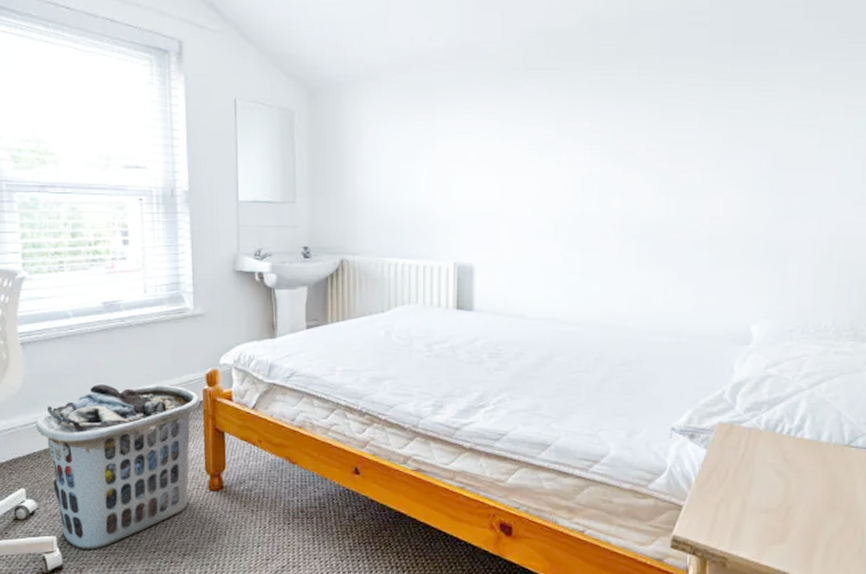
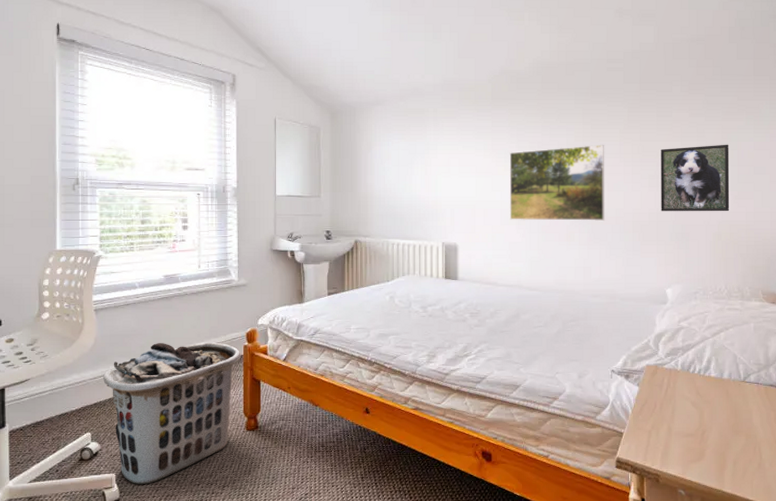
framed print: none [544,131,677,235] -> present [509,145,604,221]
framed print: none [750,129,854,222] -> present [660,144,730,211]

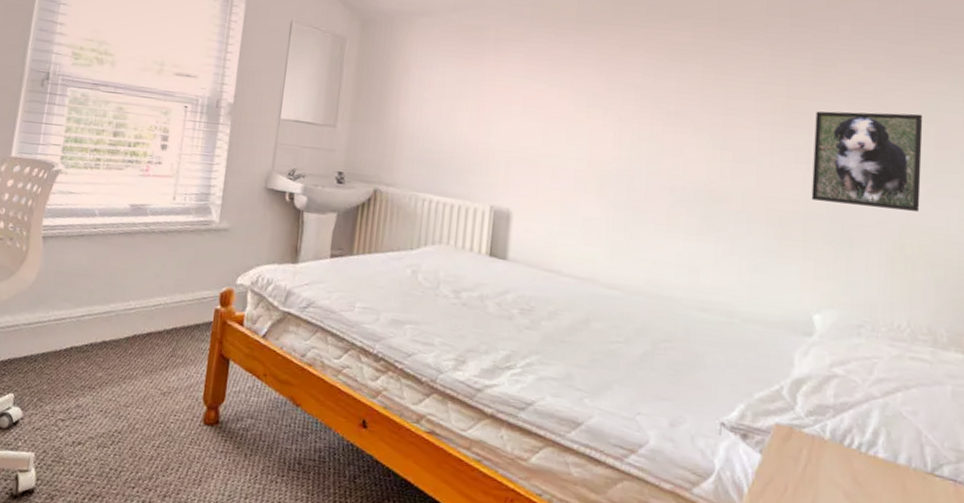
clothes hamper: present [103,342,241,484] -> none [39,290,211,475]
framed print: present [509,145,604,221] -> none [587,94,732,203]

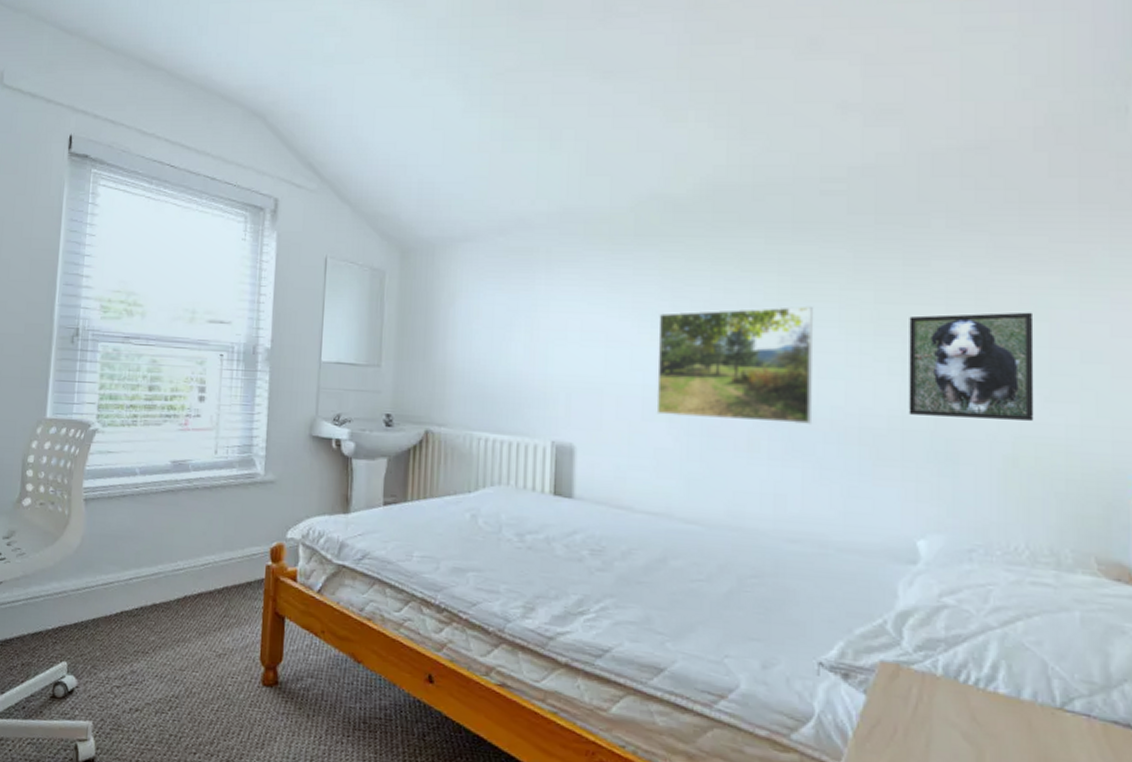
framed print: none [587,94,732,203] -> present [656,307,813,424]

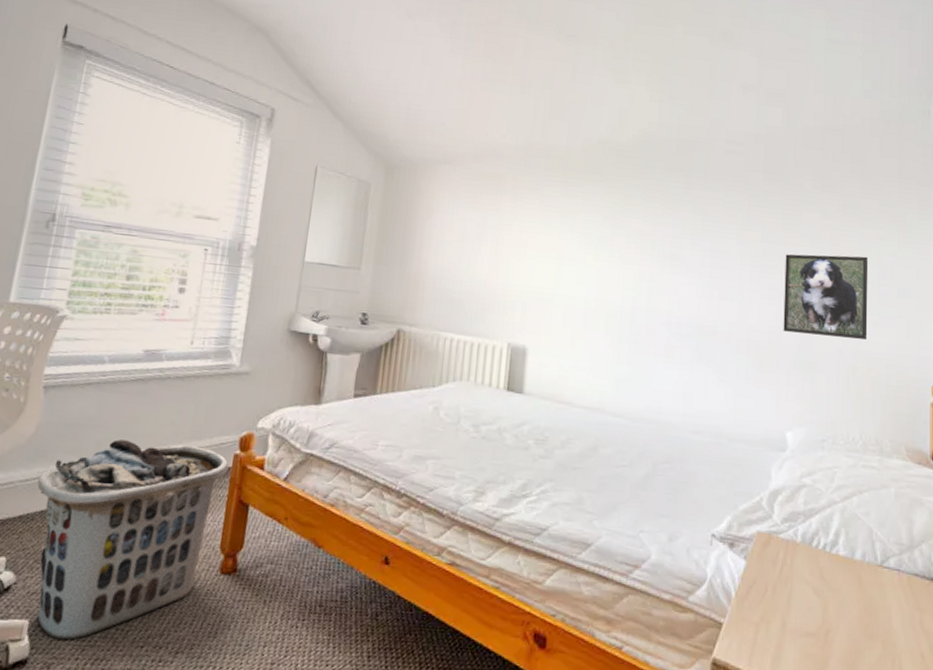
clothes hamper: none [87,550,262,743] -> present [37,439,229,640]
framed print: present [656,307,813,424] -> none [595,238,717,336]

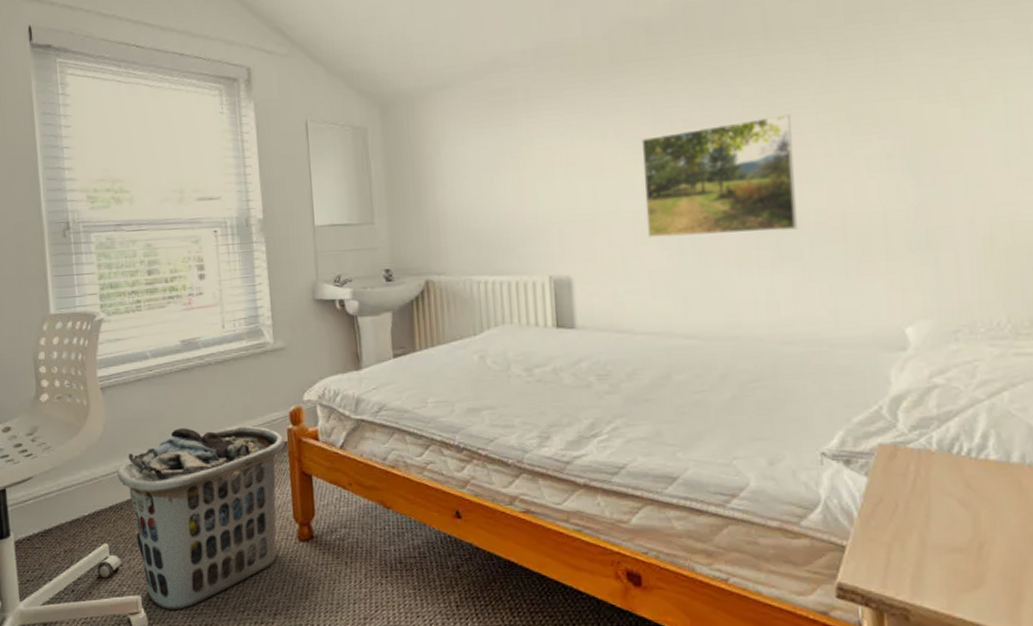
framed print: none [595,238,717,336] -> present [641,115,797,238]
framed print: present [783,254,869,340] -> none [884,94,1009,209]

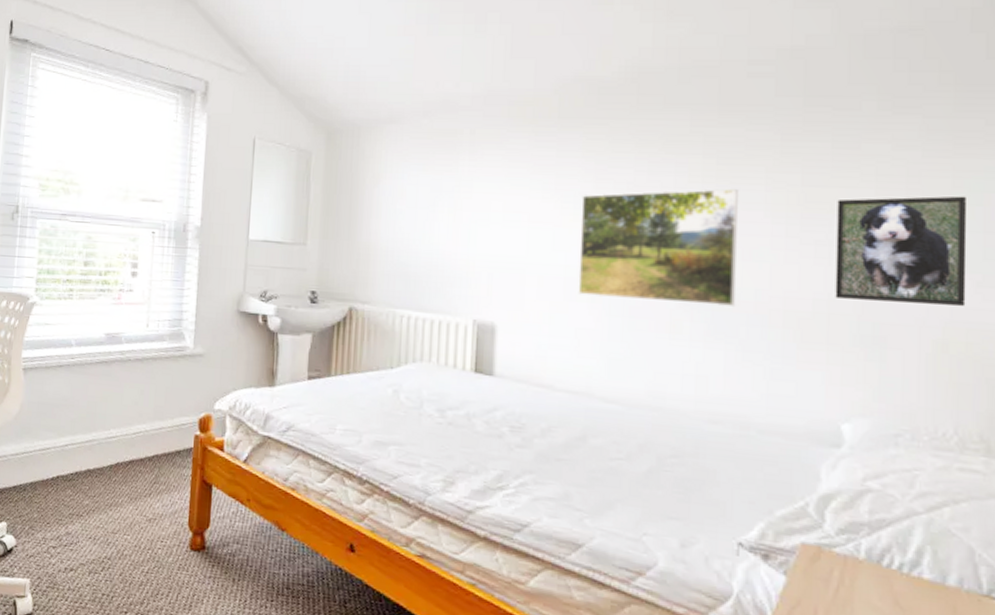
clothes hamper: present [117,426,285,609] -> none [26,419,191,600]
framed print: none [884,94,1009,209] -> present [835,196,968,306]

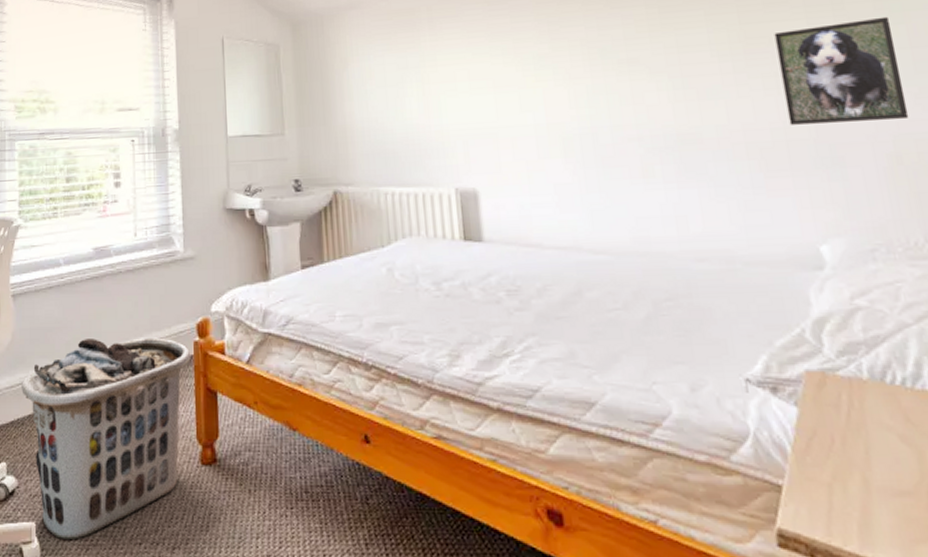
clothes hamper: none [26,419,191,600] -> present [22,337,191,540]
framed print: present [578,189,738,306] -> none [540,34,699,151]

